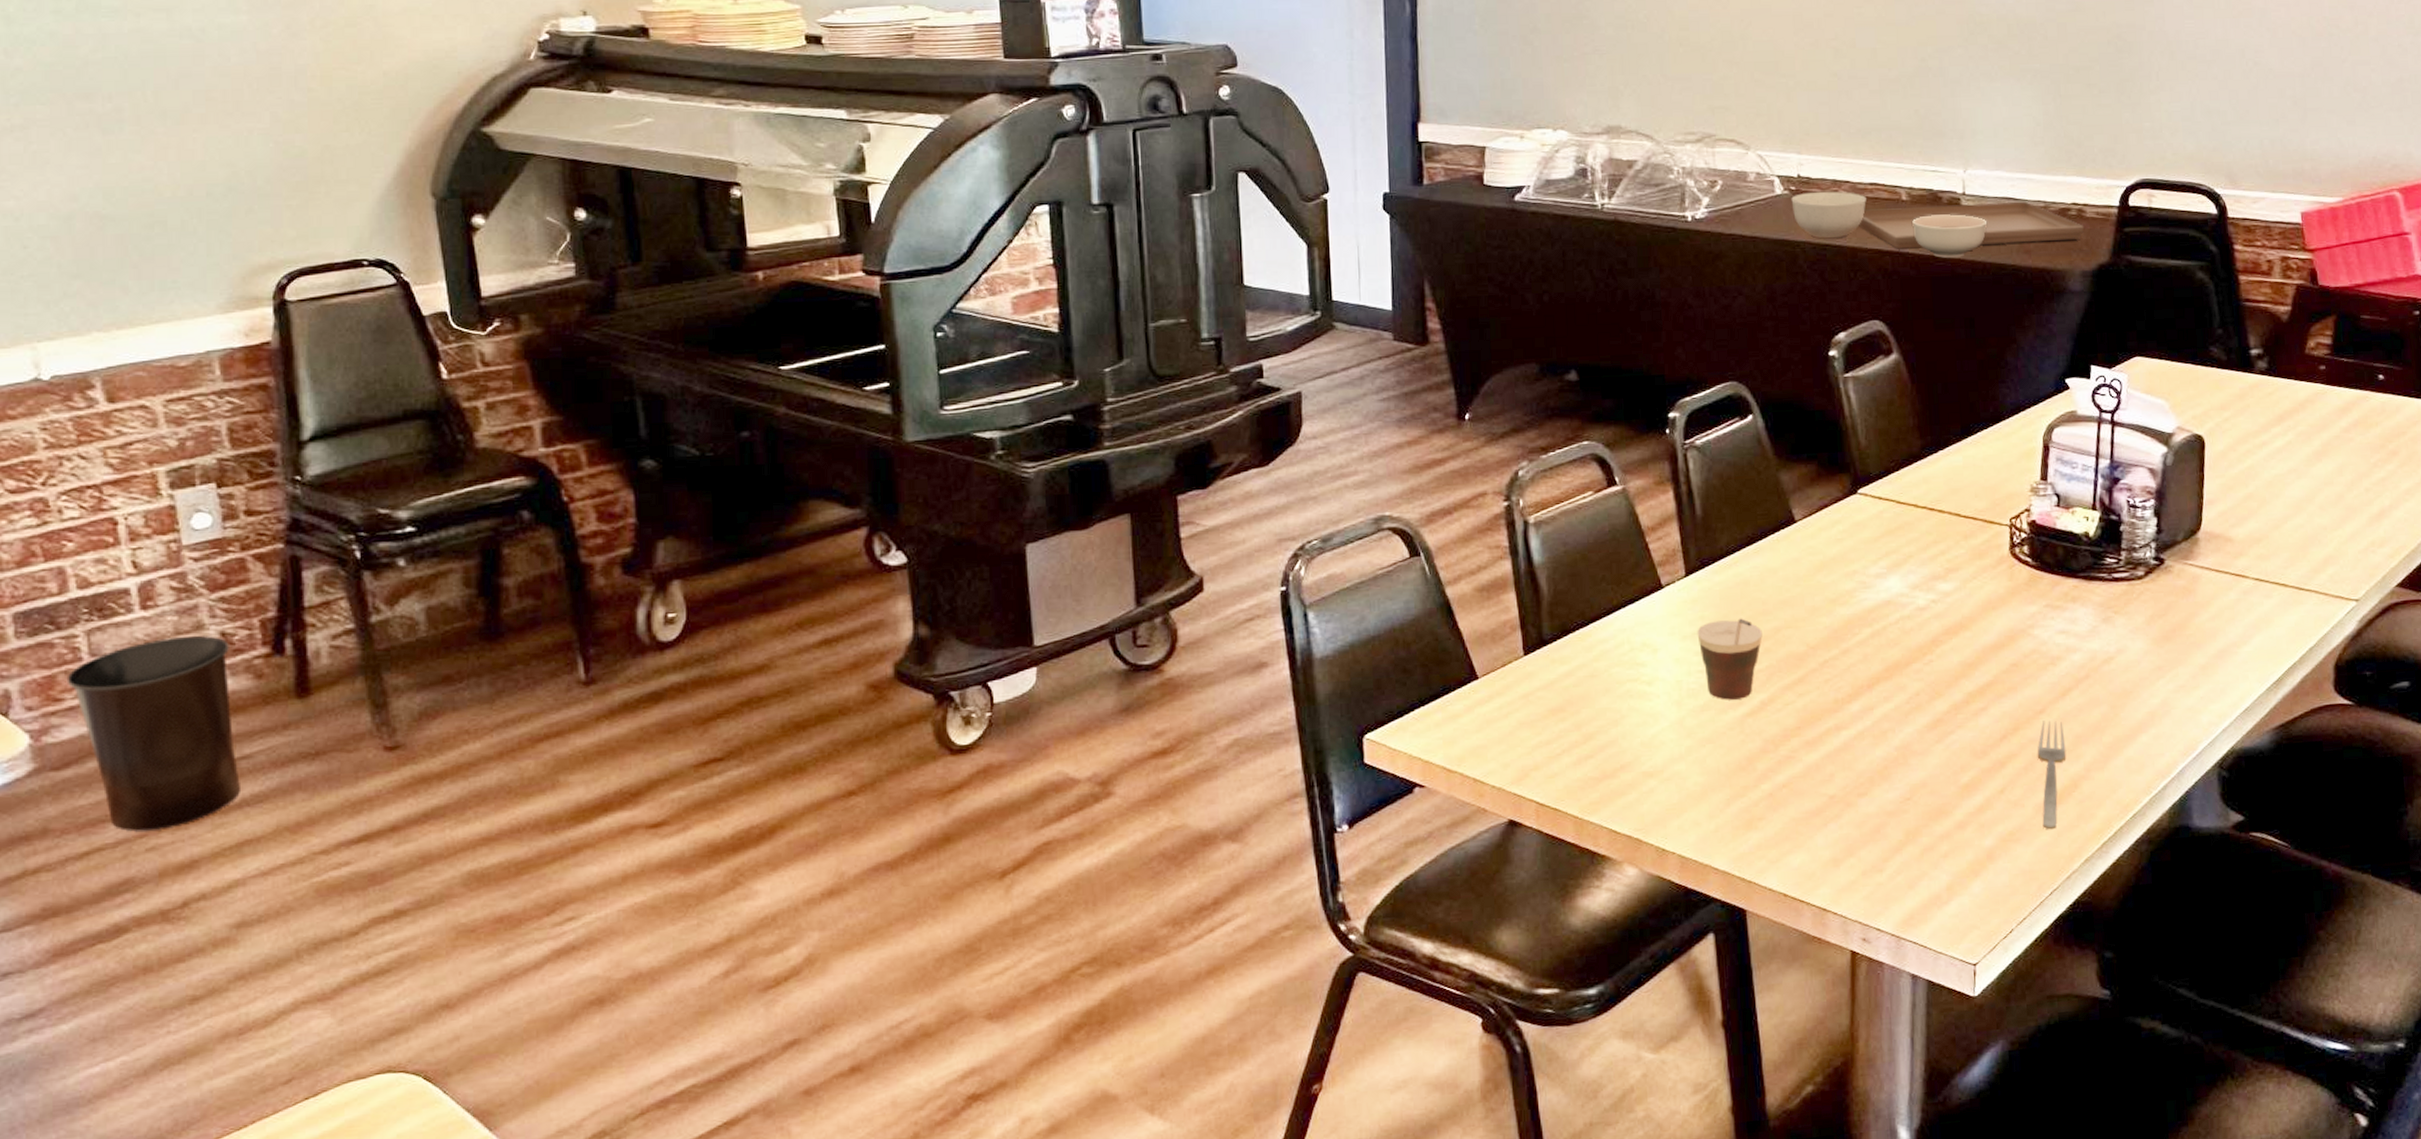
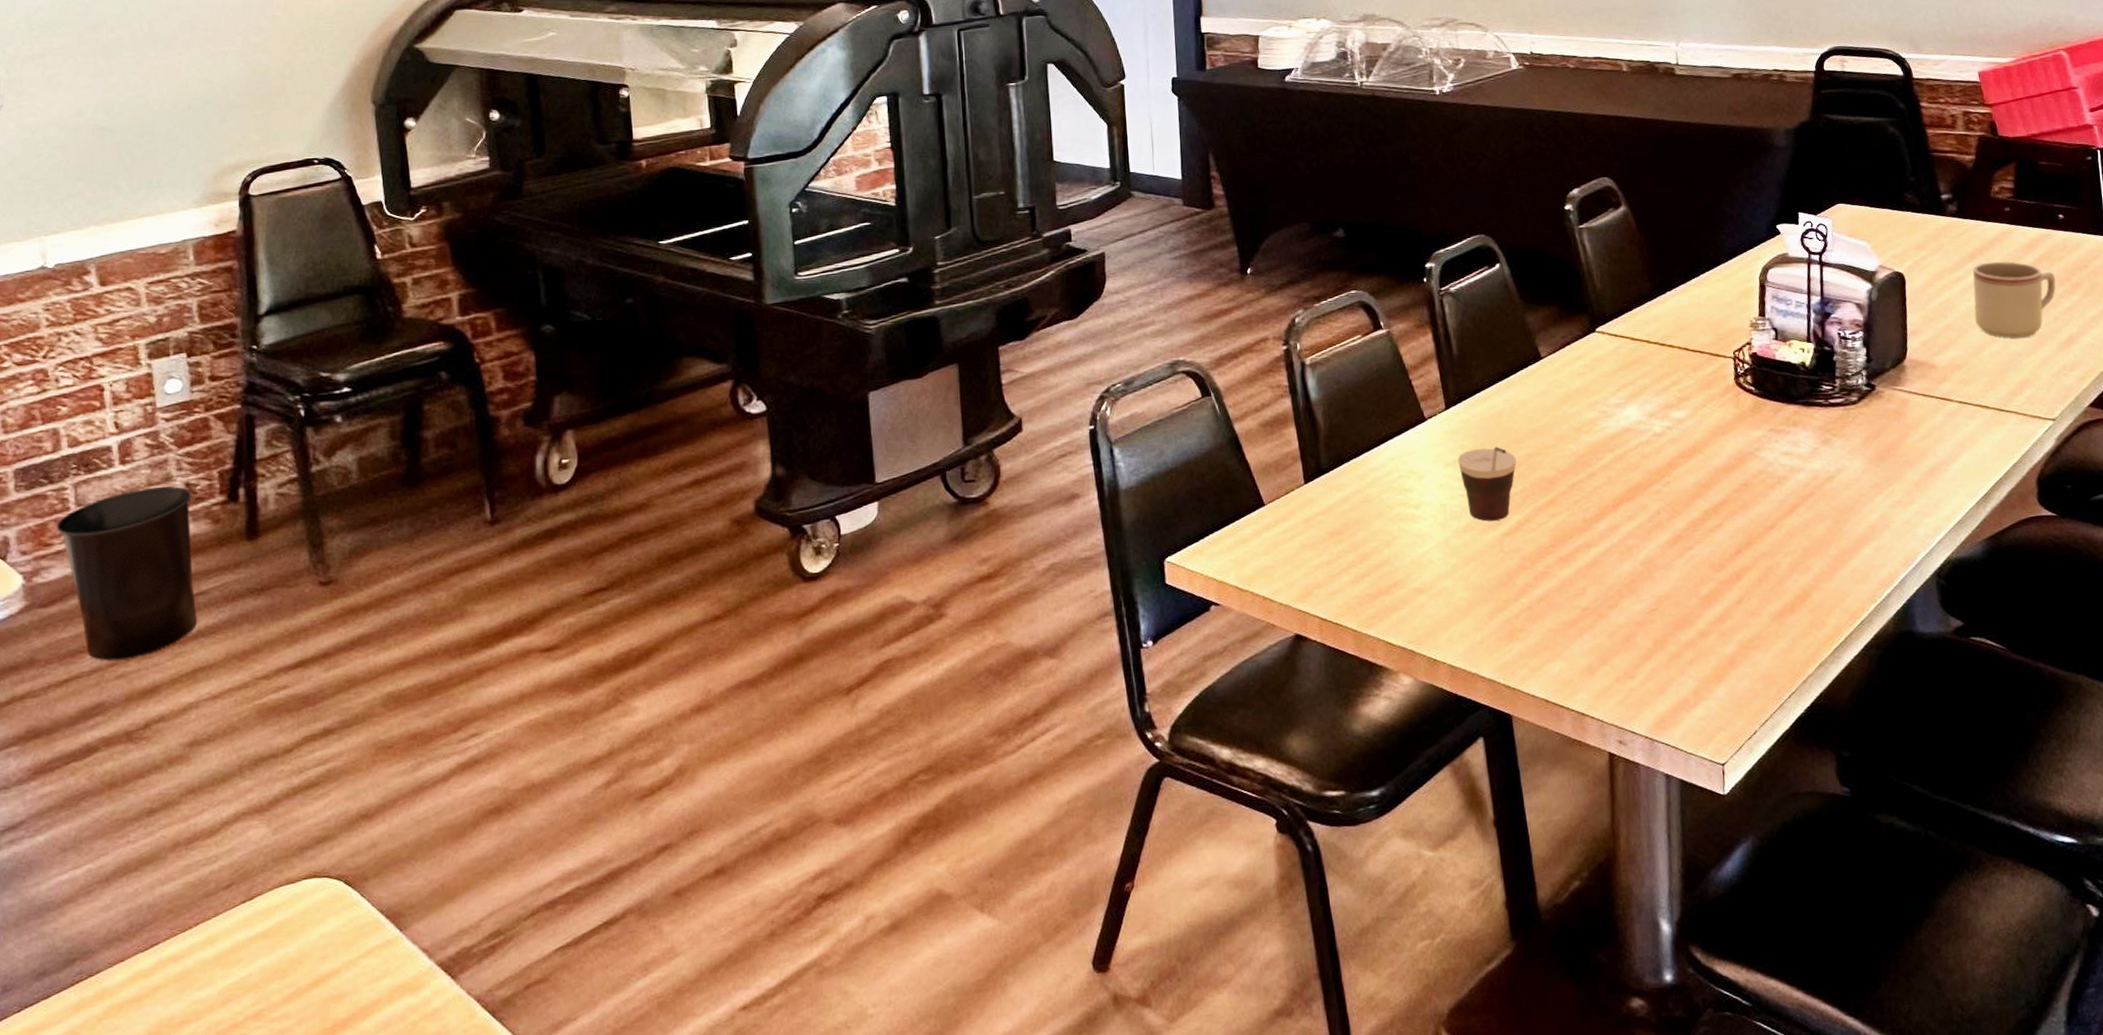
bowl: present [1791,191,1866,239] -> none [1526,65,1592,107]
serving tray: present [1858,201,2085,249] -> none [1586,69,1786,114]
bowl: present [1912,214,1988,259] -> none [1633,82,1700,121]
fork: present [2037,720,2066,830] -> none [1769,535,1797,637]
mug: none [2278,425,2370,510] -> present [1972,261,2056,338]

